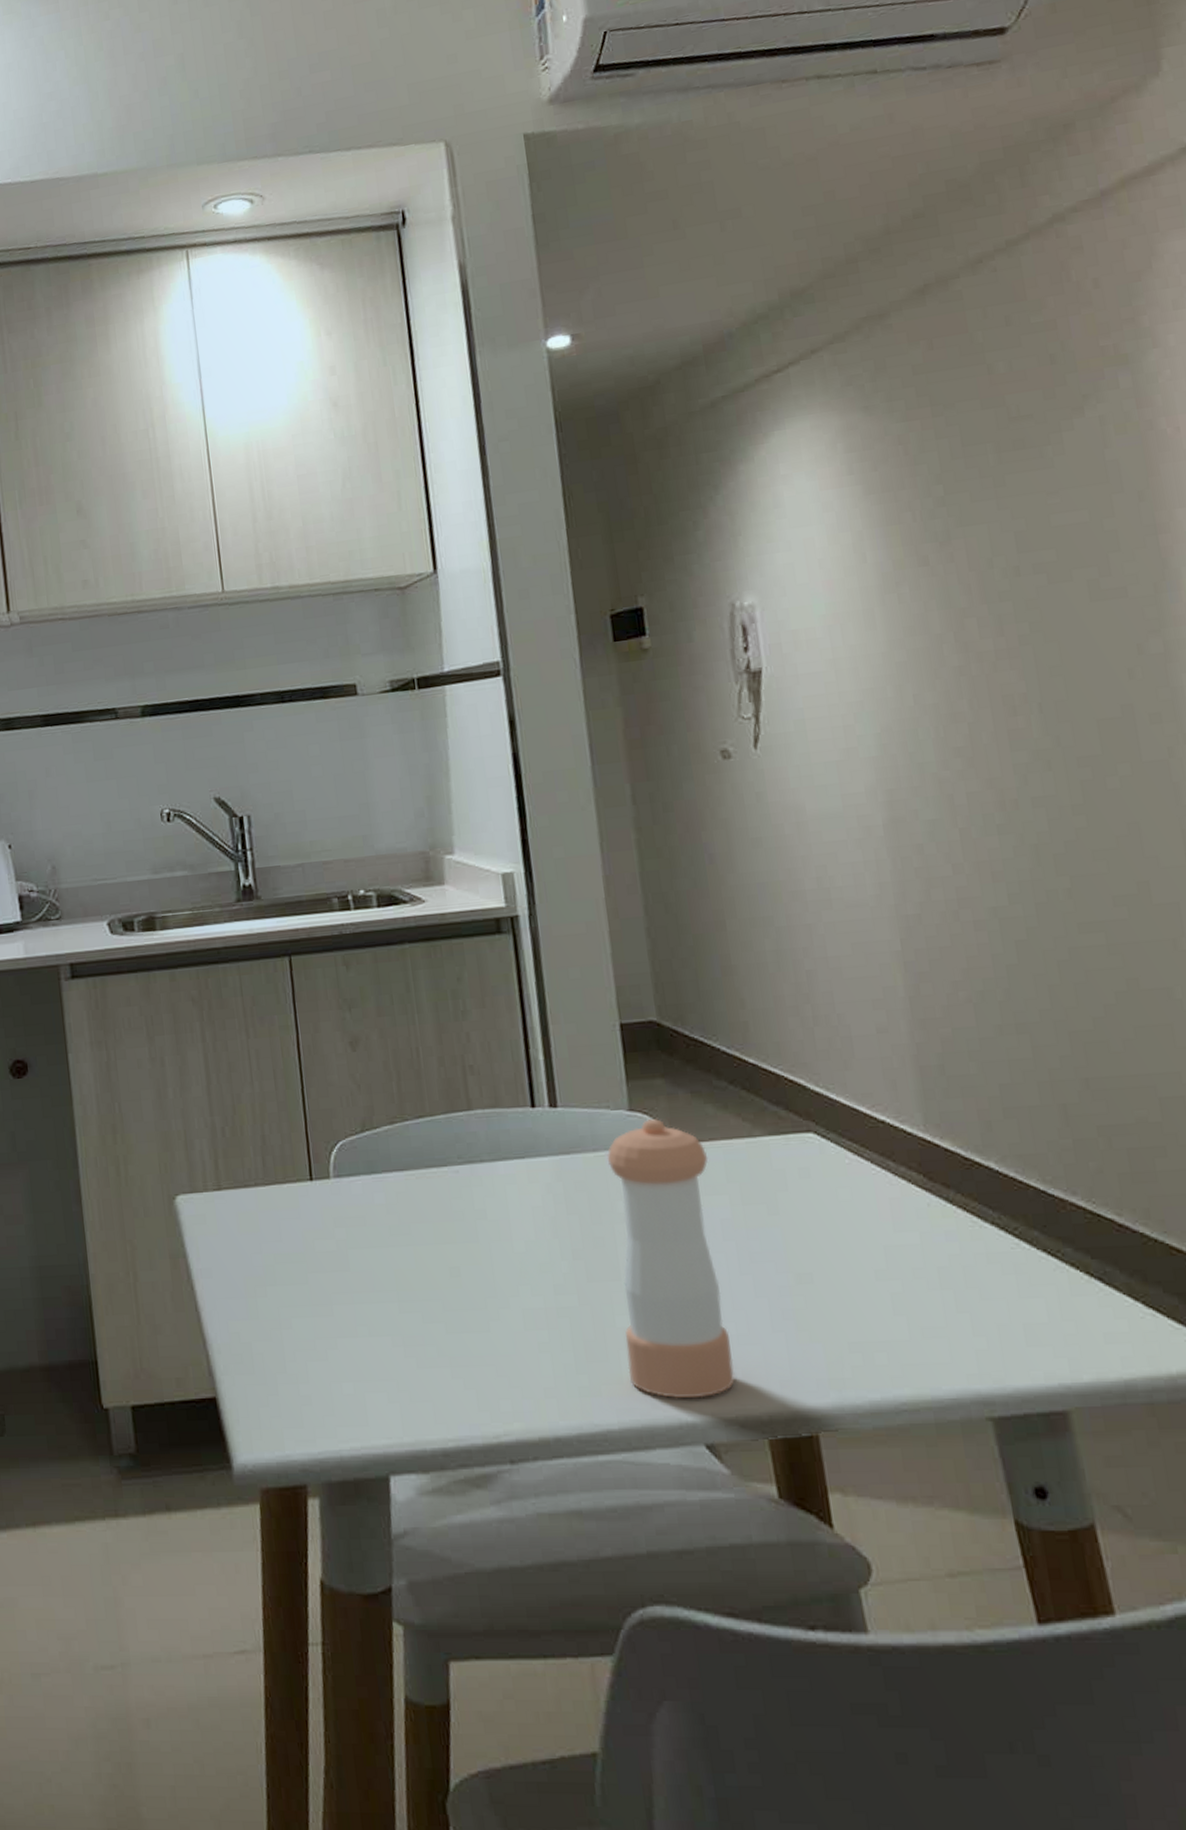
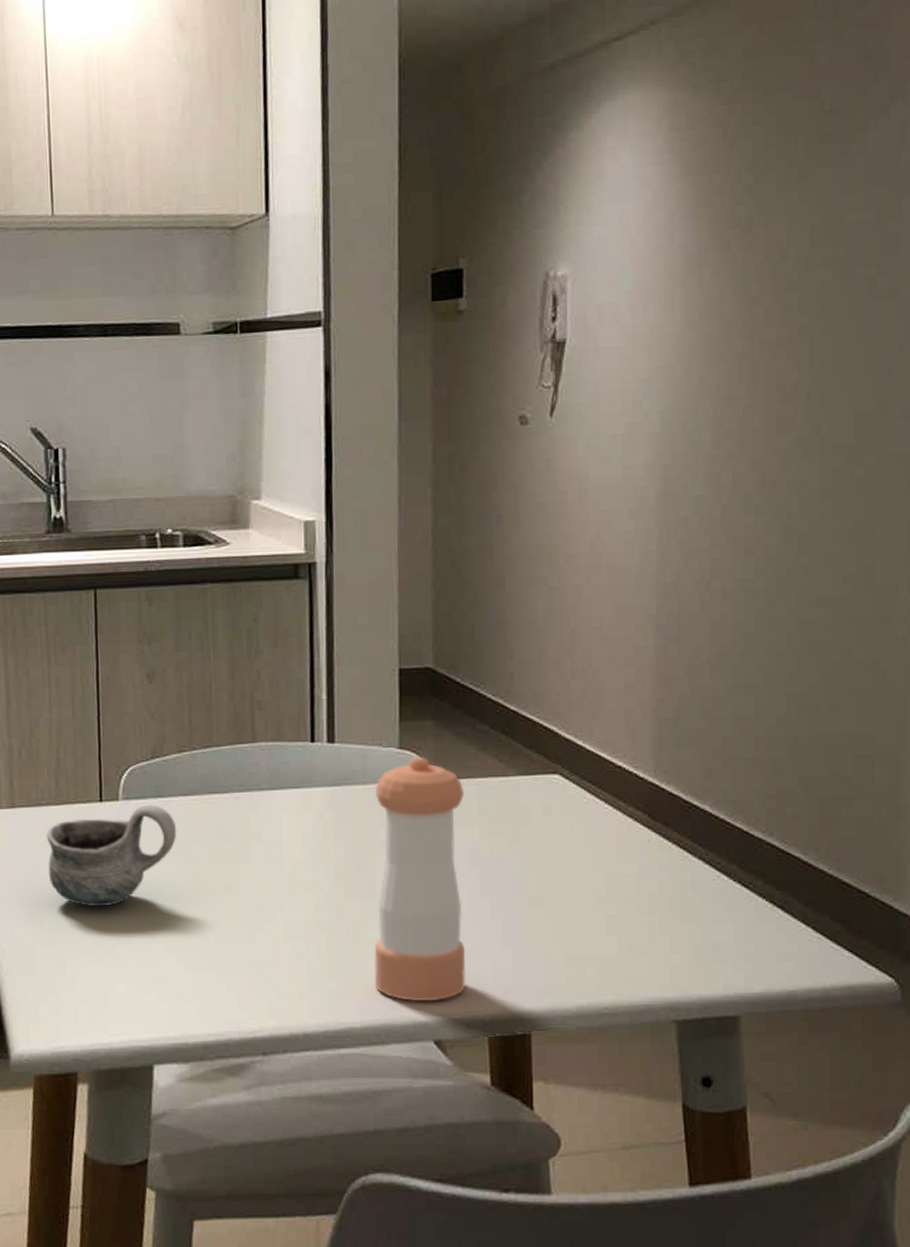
mug: none [256,1181,395,1297] -> present [46,804,177,907]

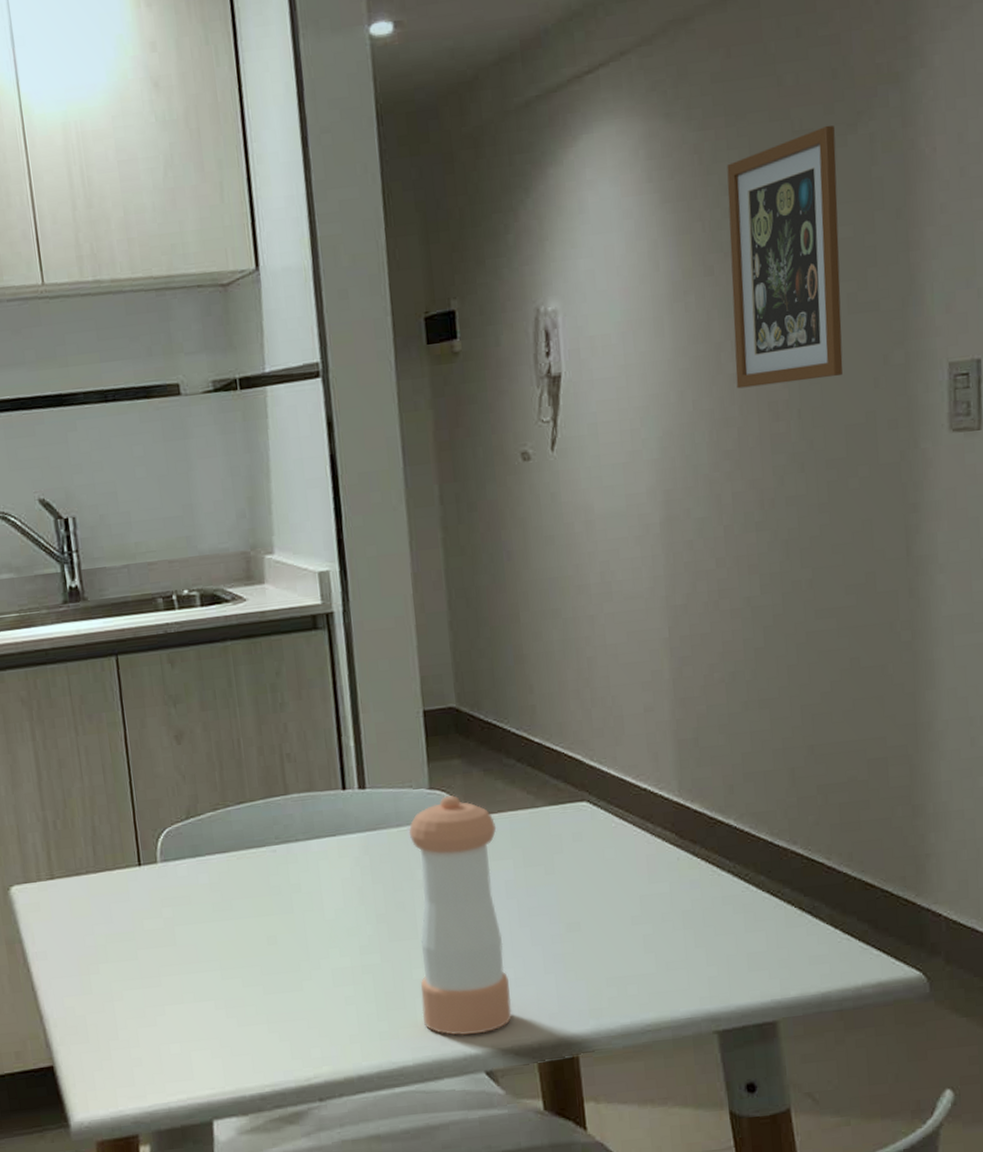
mug: present [46,804,177,907] -> none [87,864,218,971]
wall art: none [745,107,866,367] -> present [727,125,843,389]

